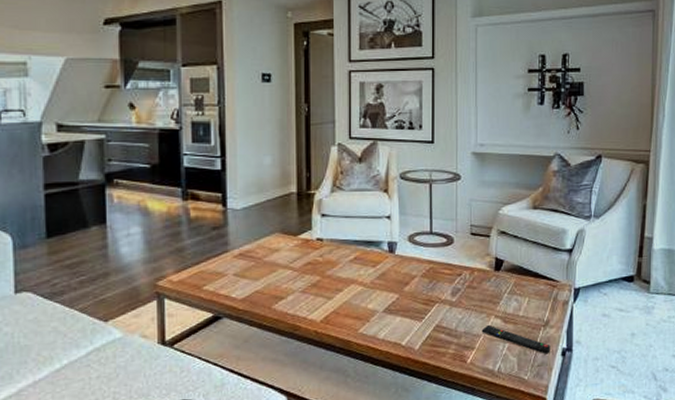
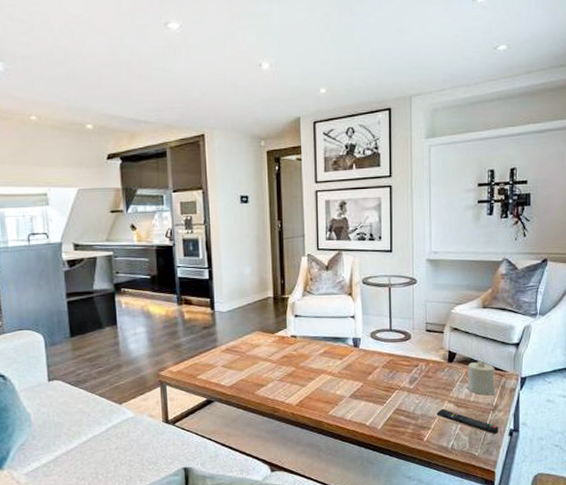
candle: none [517,269,547,309] -> present [468,361,496,396]

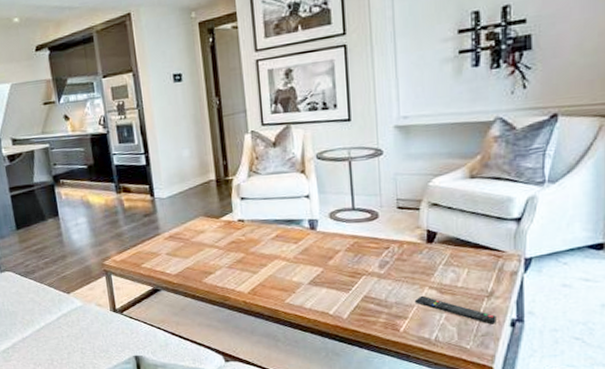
candle: present [468,361,496,396] -> none [453,240,491,280]

